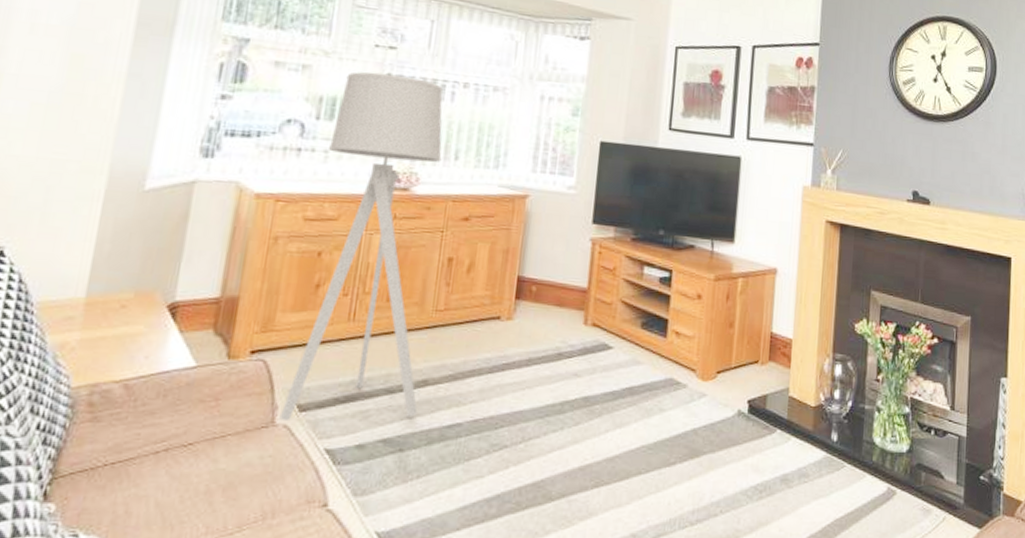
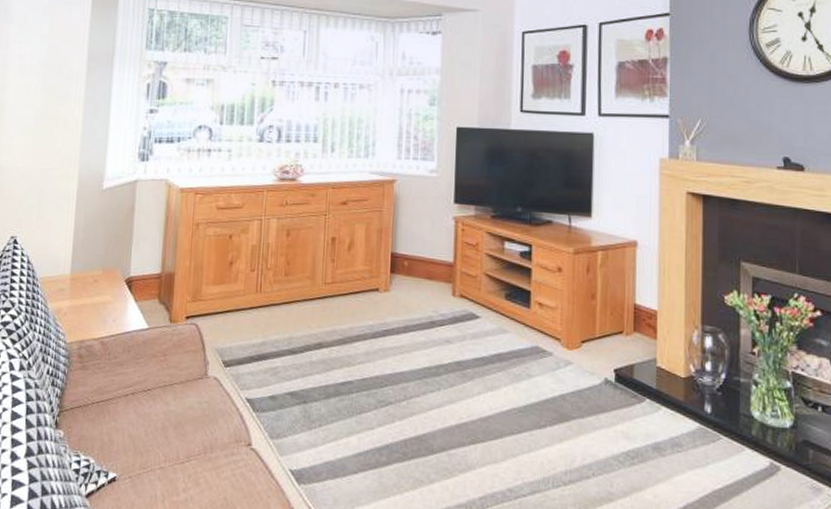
floor lamp: present [279,72,443,420] -> none [210,81,321,375]

